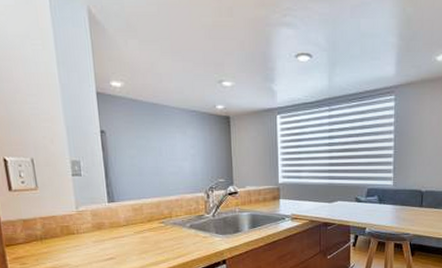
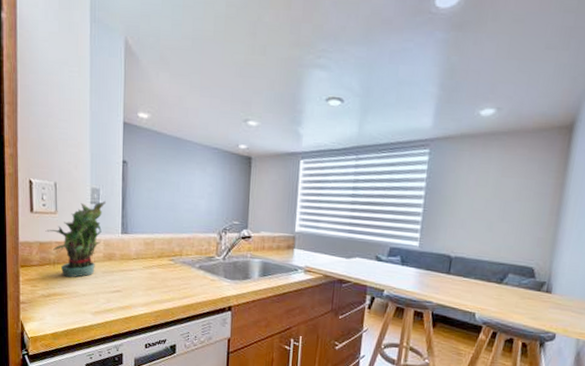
potted plant: none [27,173,88,251] -> present [45,201,106,278]

